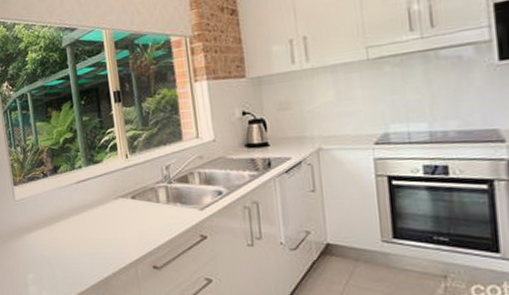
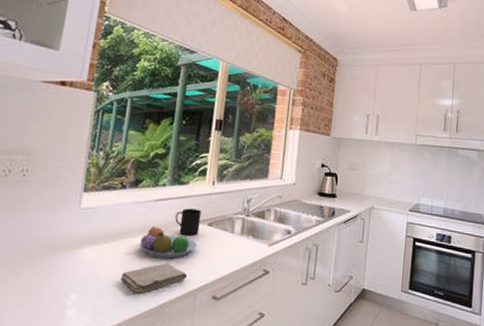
washcloth: none [64,238,124,269] -> present [120,262,188,294]
fruit bowl: none [72,207,126,235] -> present [139,227,198,259]
mug: none [98,184,124,211] -> present [175,208,202,236]

